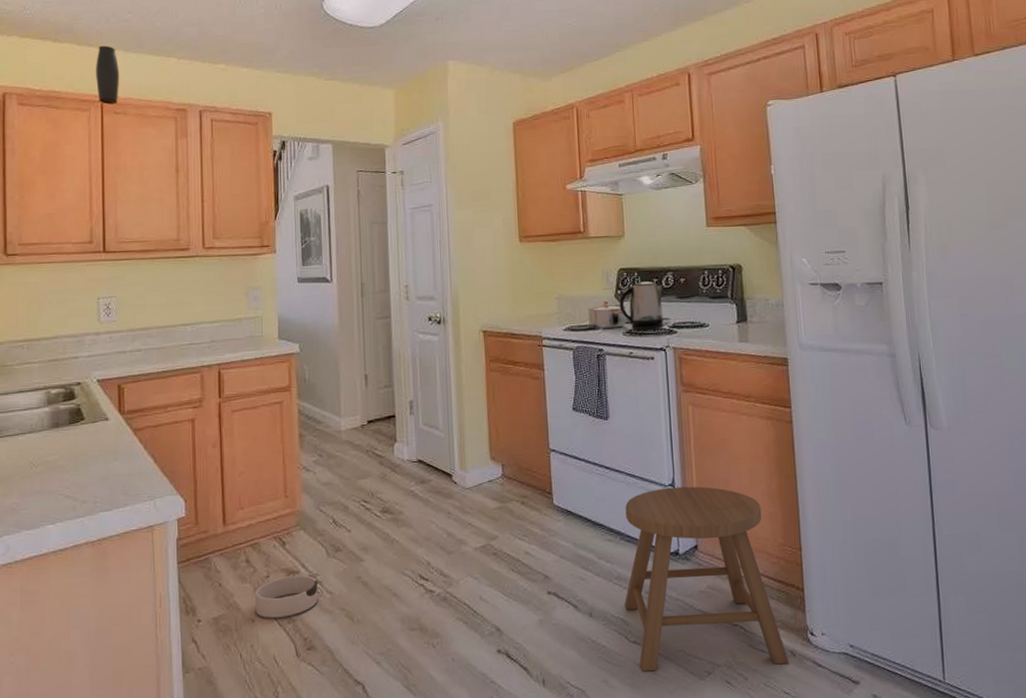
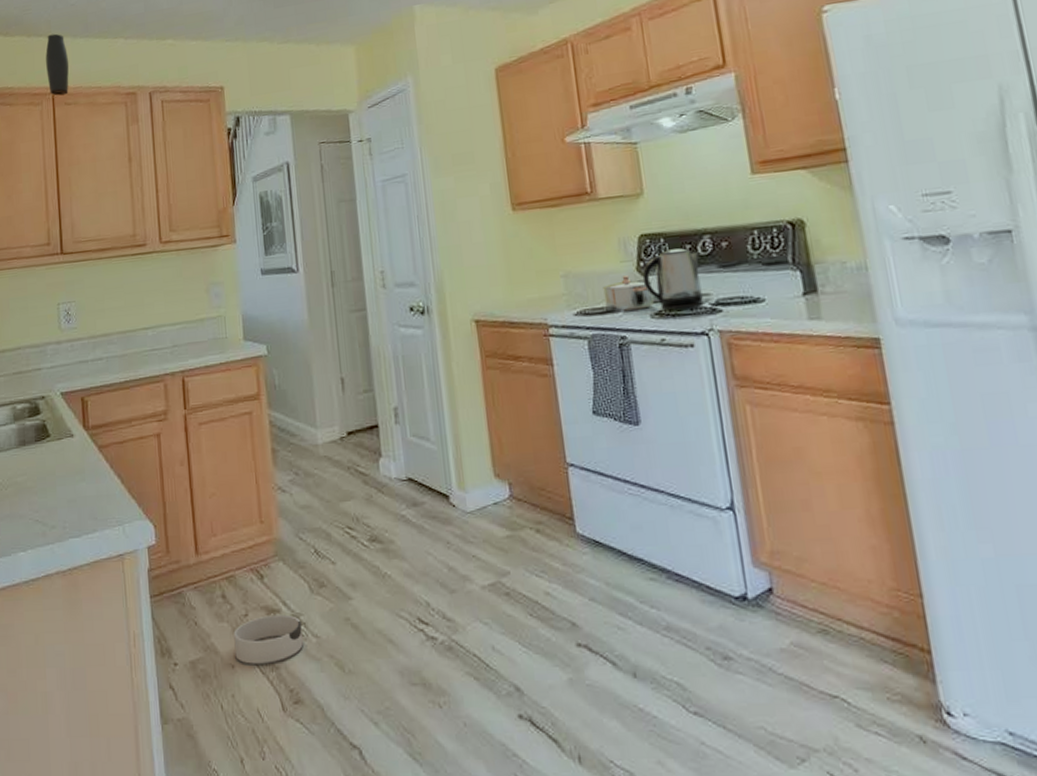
stool: present [625,486,789,672] -> none [670,510,918,754]

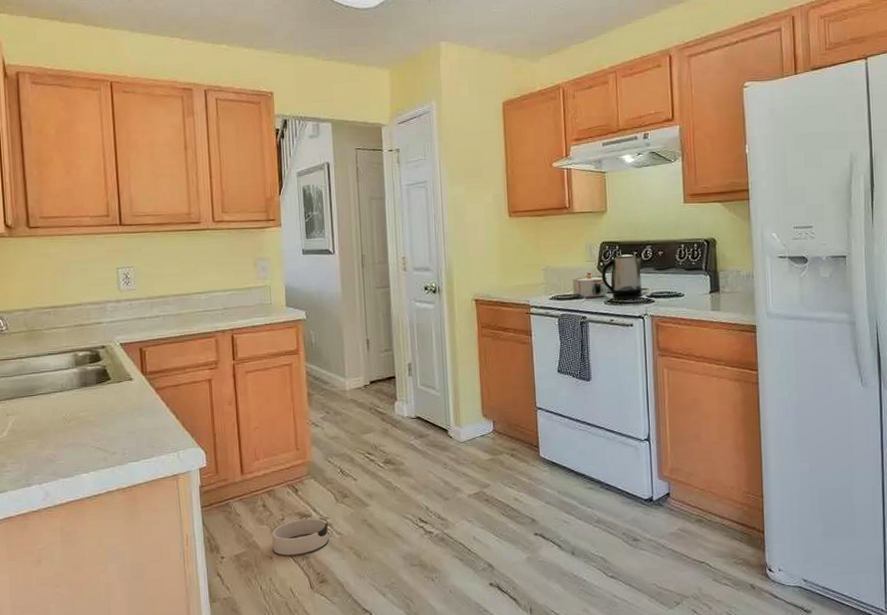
vase: present [45,33,69,96] -> none [103,25,127,84]

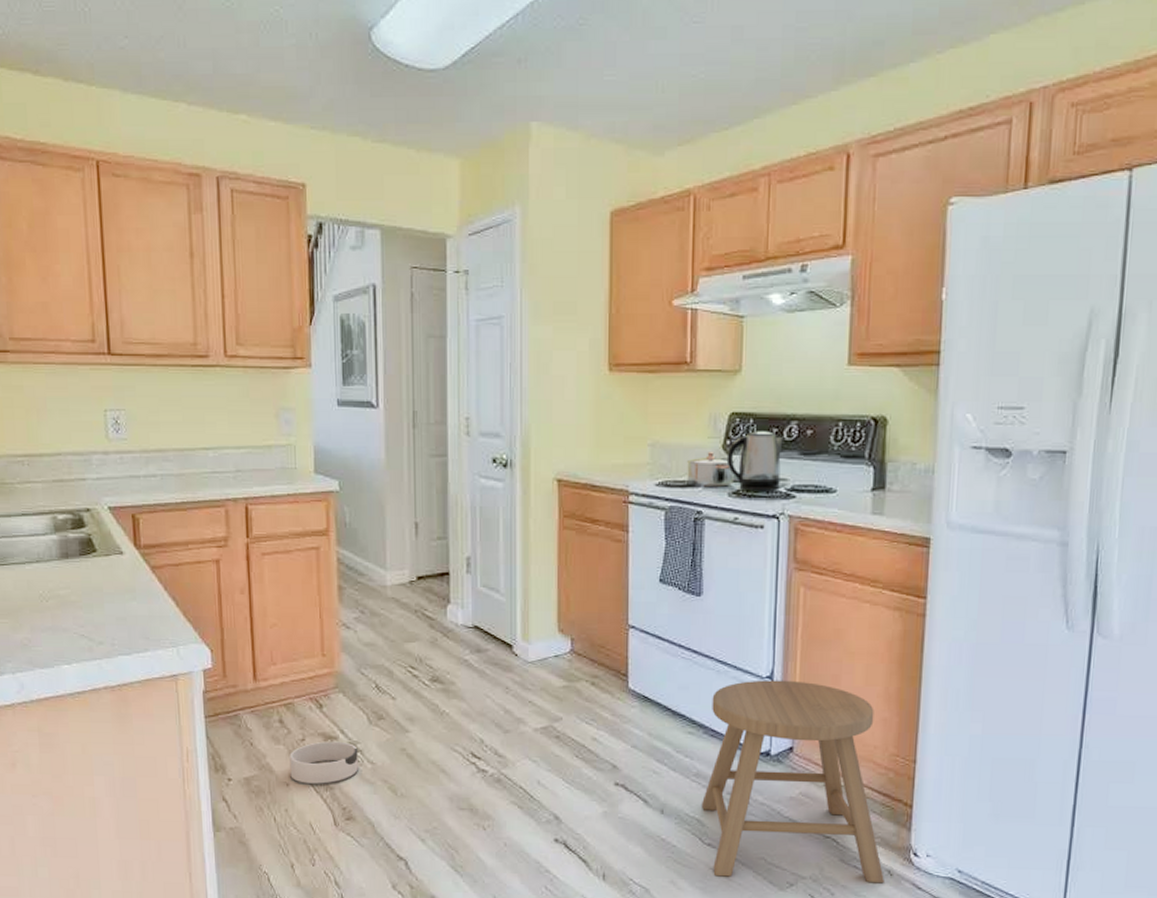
stool: none [603,440,749,602] -> present [702,680,884,884]

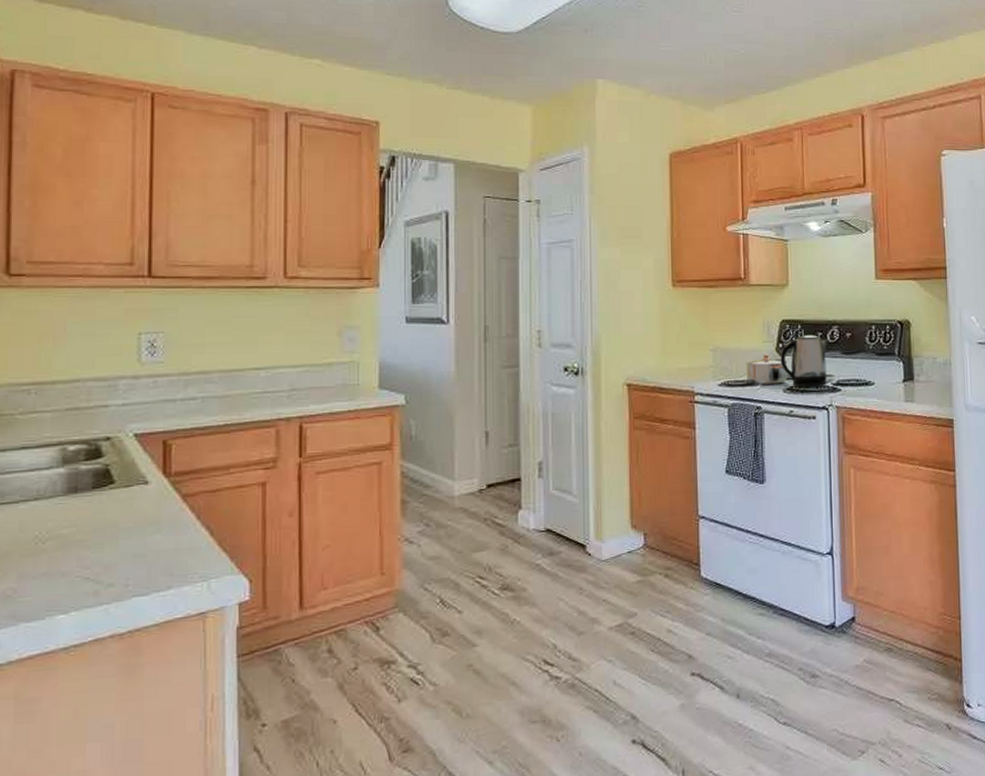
pet bowl: present [289,741,358,785] -> none [339,665,419,719]
stool: present [702,680,884,884] -> none [775,554,944,755]

